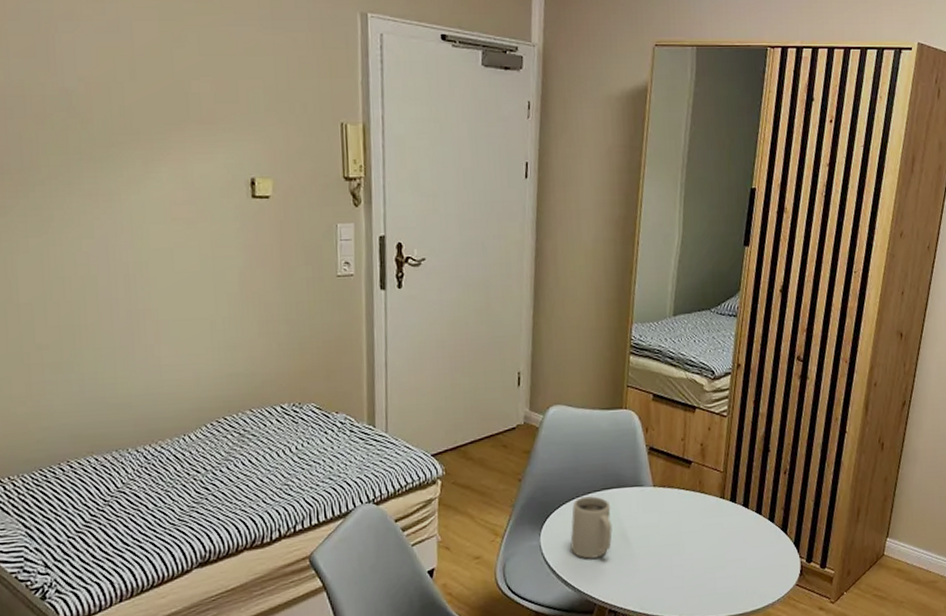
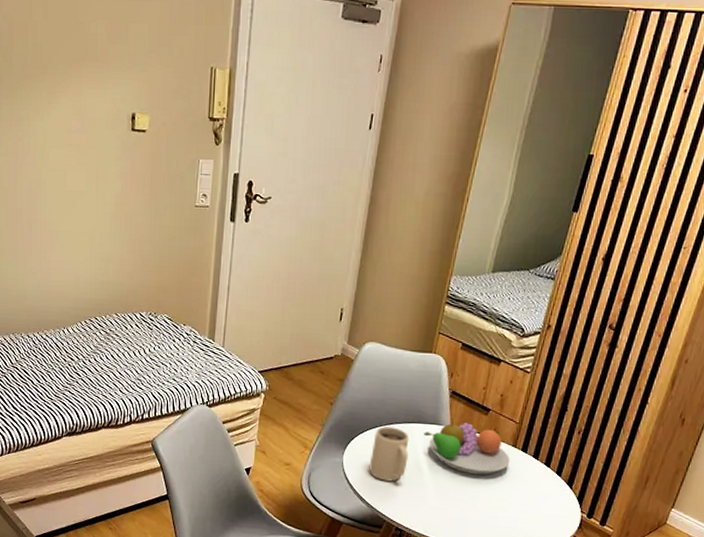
fruit bowl: none [625,476,720,536] -> present [424,417,510,475]

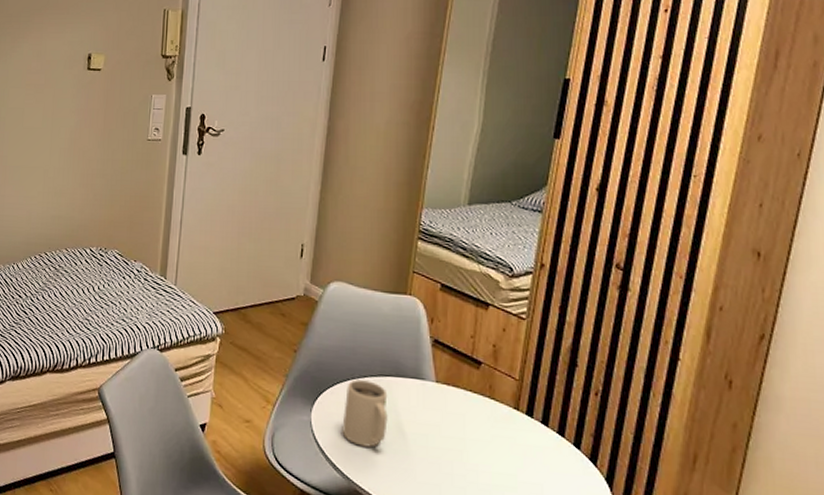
fruit bowl: present [424,417,510,475] -> none [404,371,513,444]

